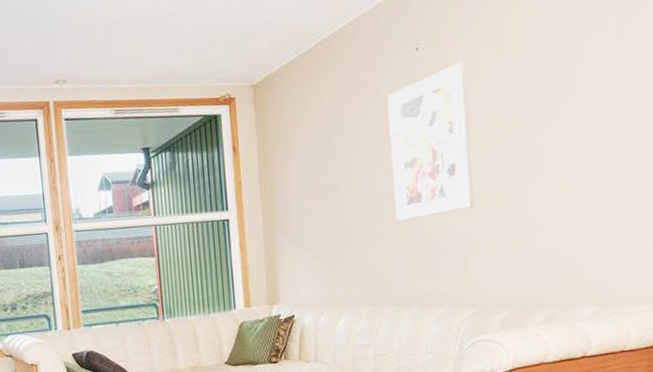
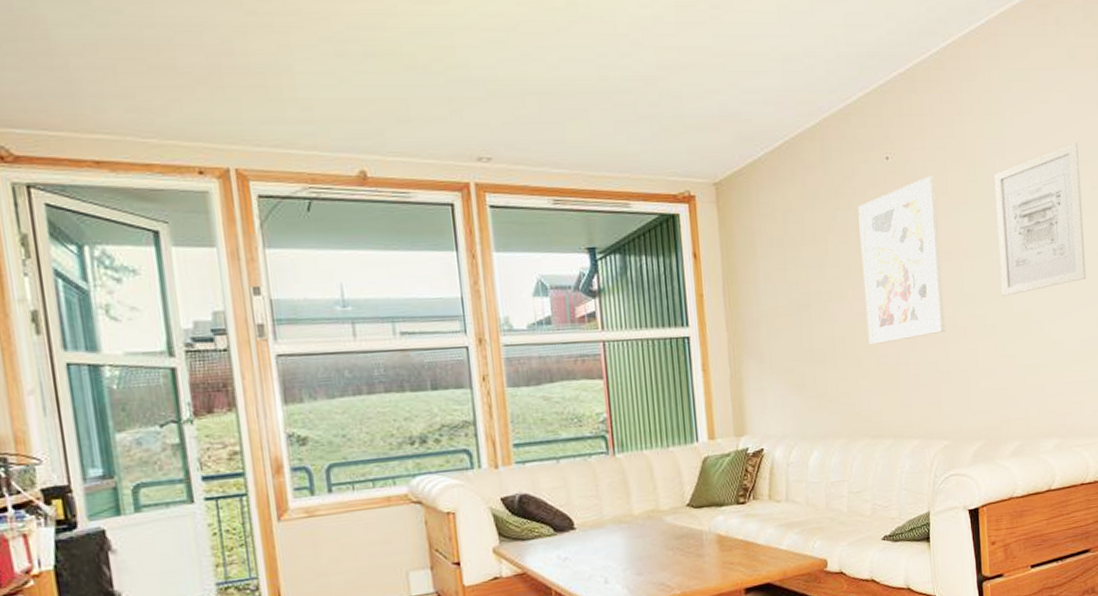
wall art: none [529,15,631,171] -> present [994,143,1087,296]

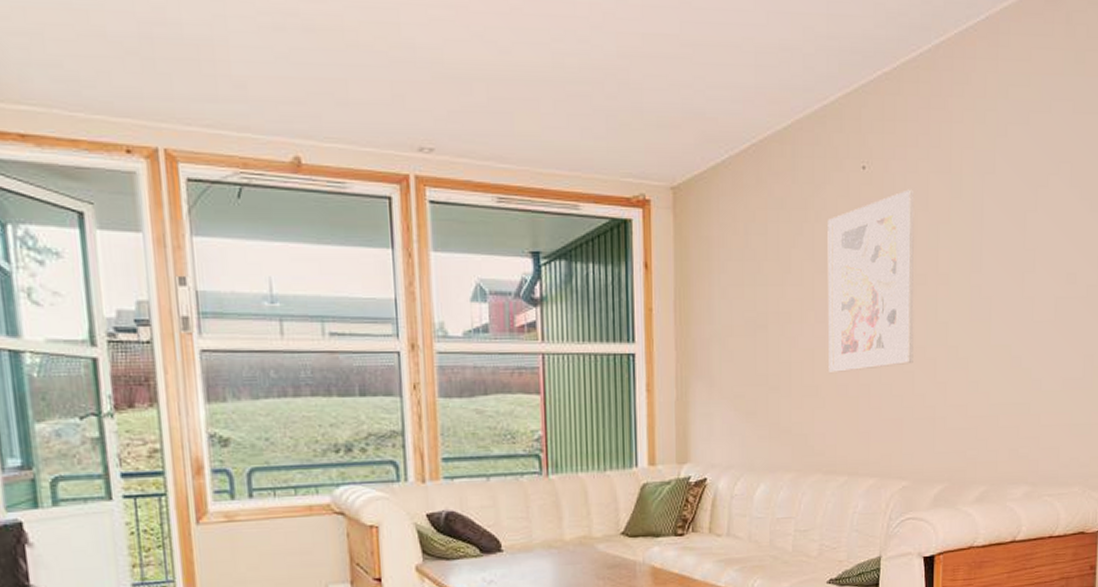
wall art: present [994,143,1087,296] -> none [979,159,1079,327]

